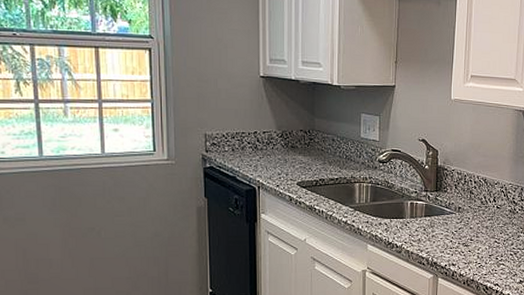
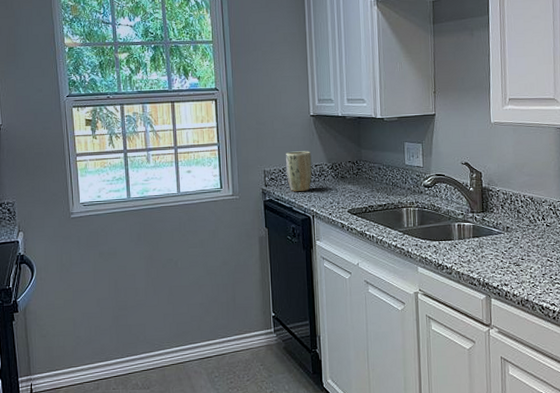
plant pot: none [229,115,260,160] -> present [285,151,312,192]

